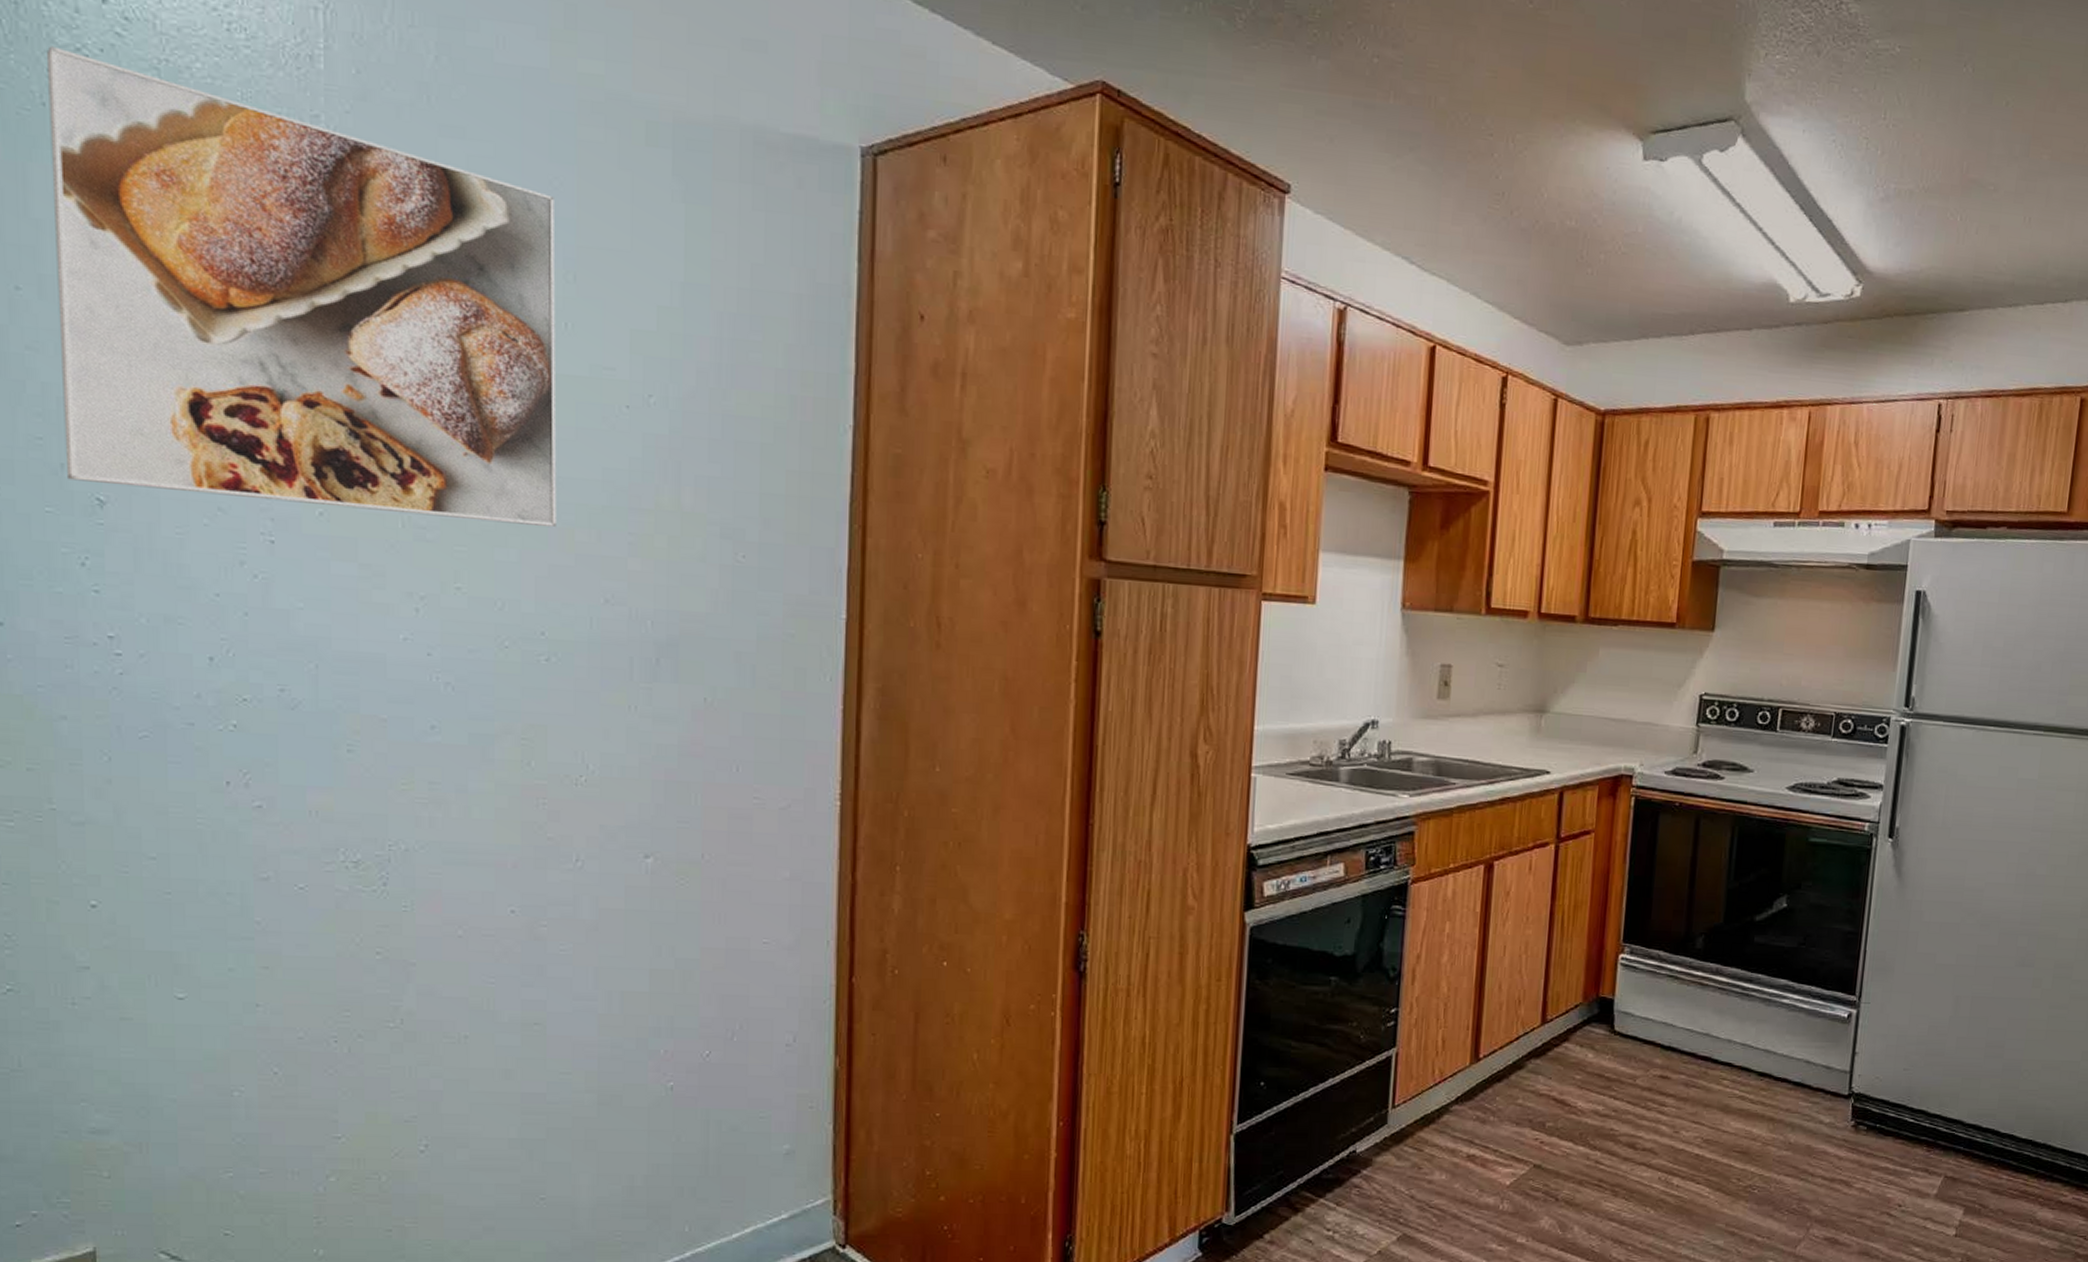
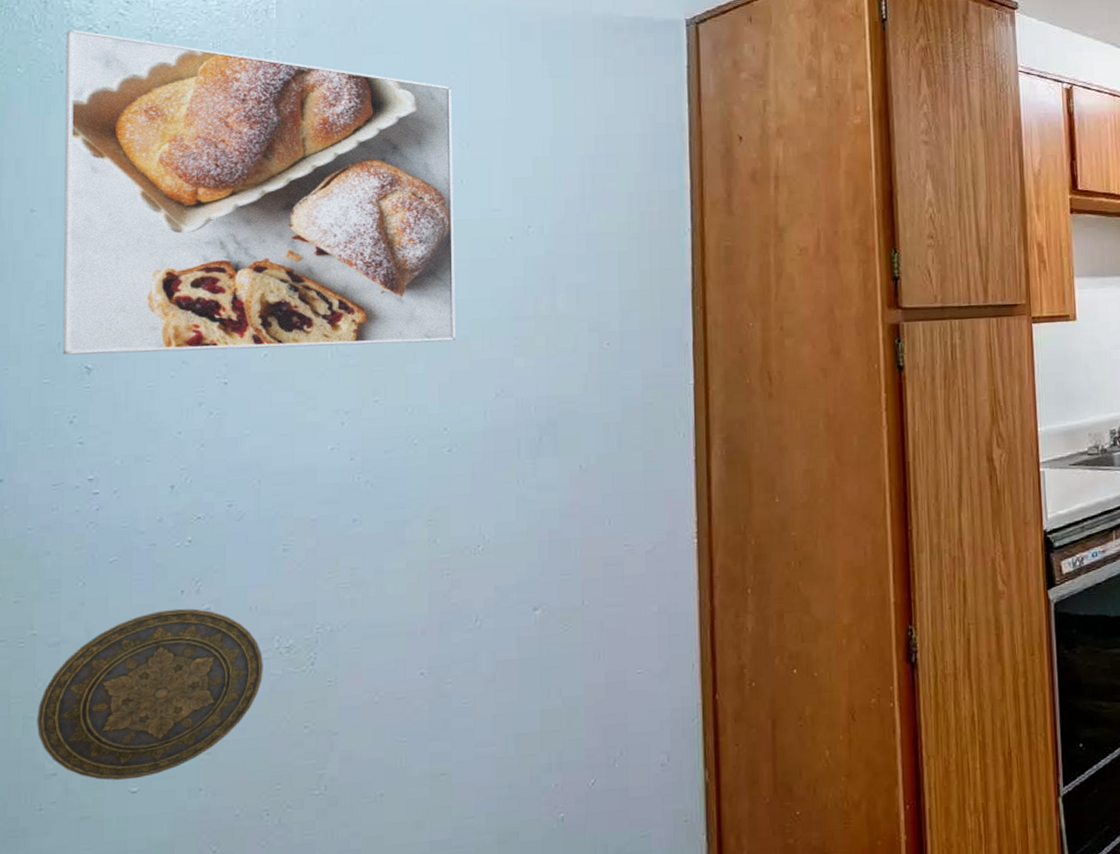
decorative plate: none [63,801,327,985] -> present [37,608,263,781]

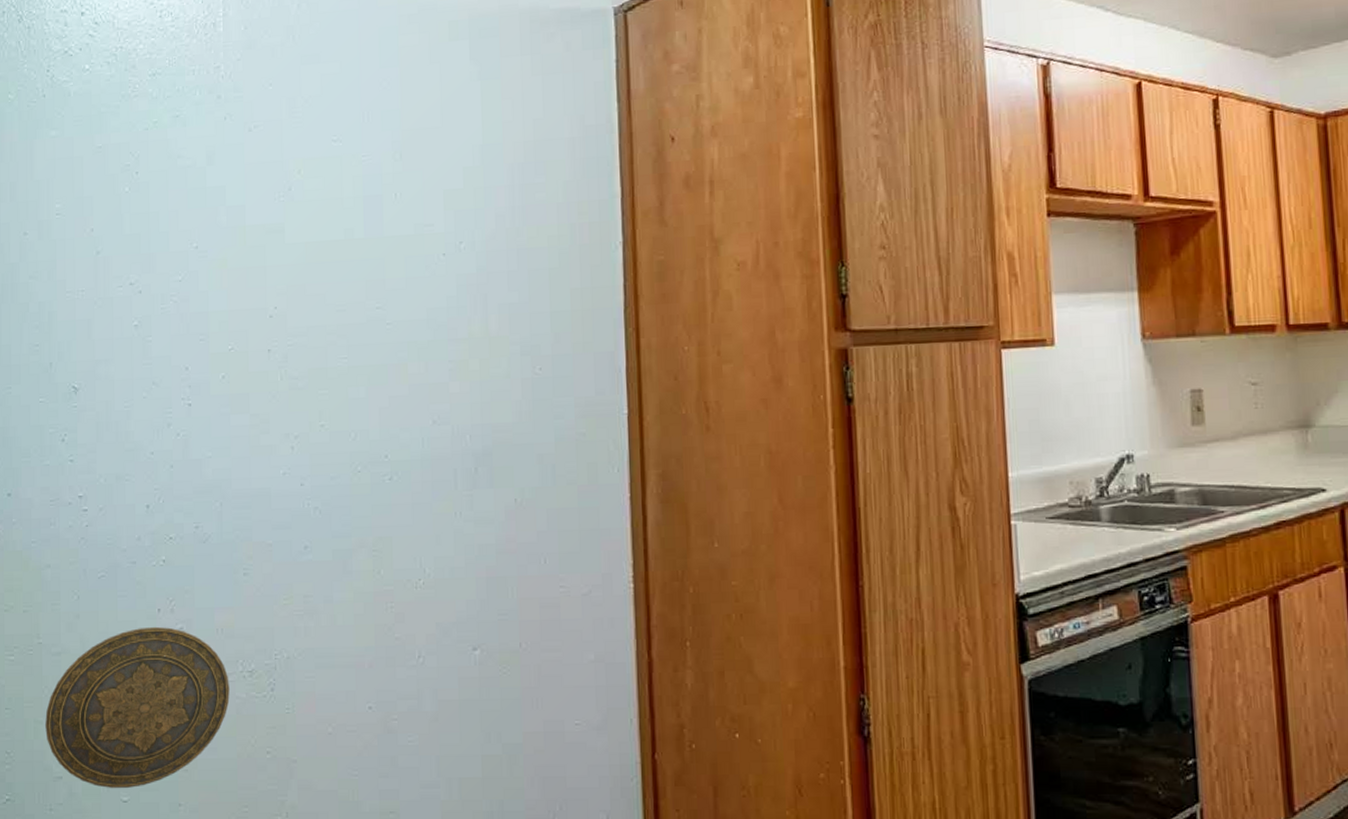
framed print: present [62,29,456,355] -> none [47,53,394,375]

